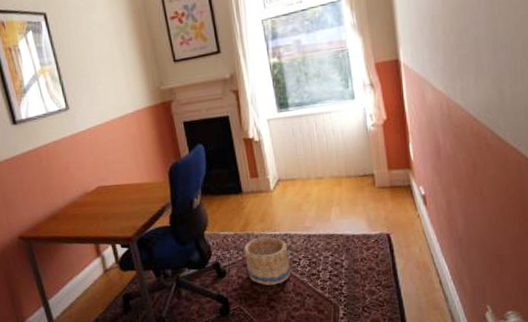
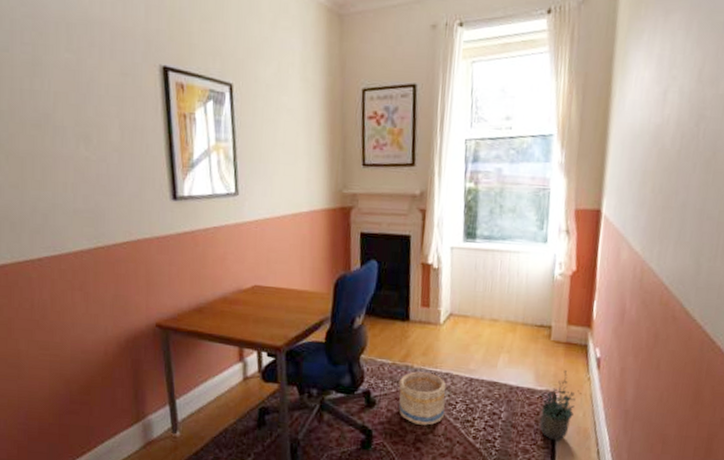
potted plant: none [376,211,414,279] -> present [539,369,582,441]

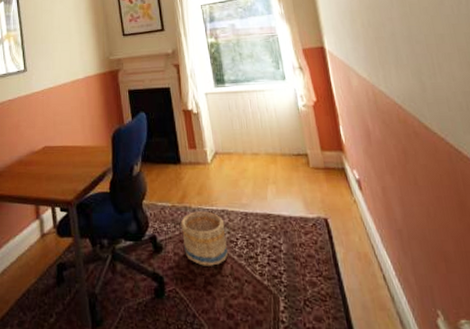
potted plant: present [539,369,582,441] -> none [314,194,352,270]

